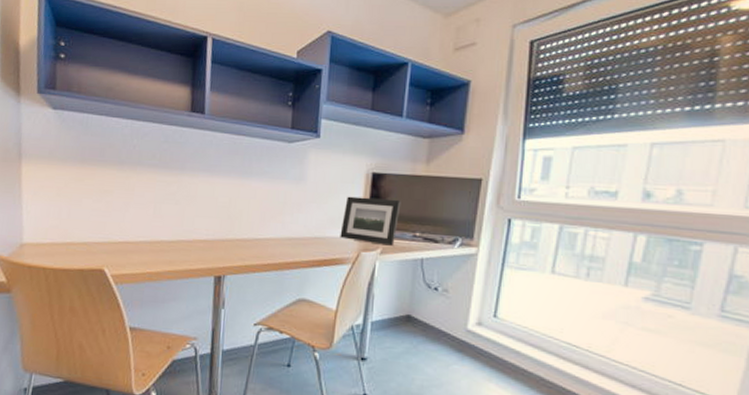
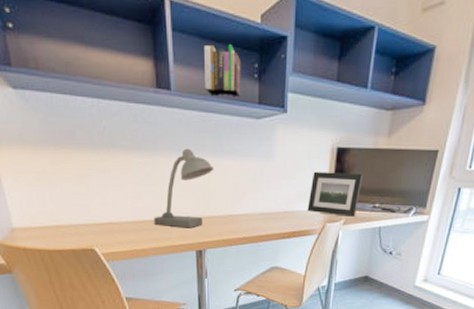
desk lamp: none [172,169,242,252] -> present [154,148,215,229]
books: none [238,75,276,123] -> present [203,44,241,98]

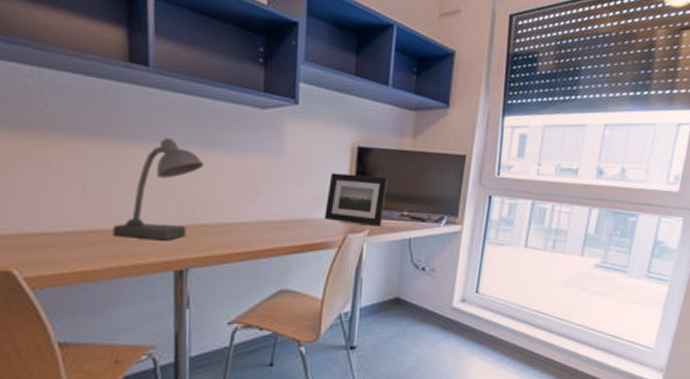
books: present [203,44,241,98] -> none [195,20,243,83]

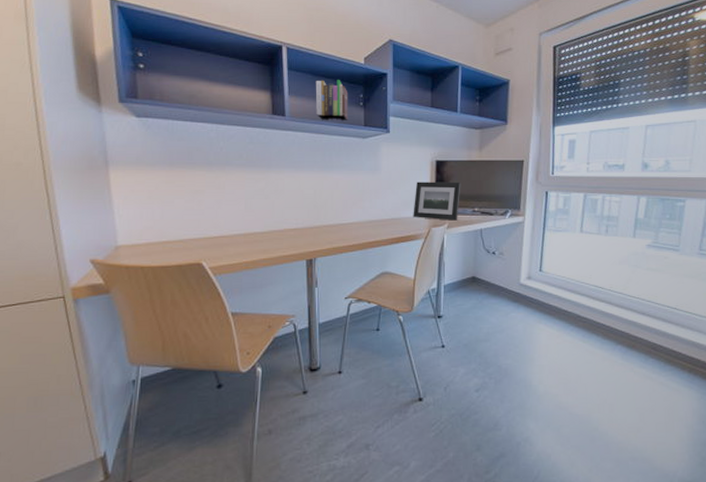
desk lamp: present [113,137,205,241] -> none [265,165,325,238]
books: none [195,20,243,83] -> present [315,80,348,121]

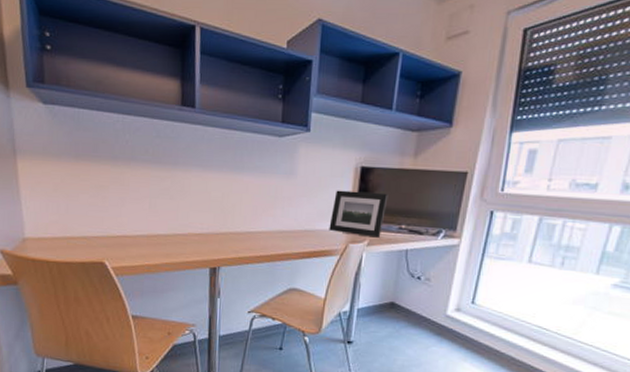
books: present [315,80,348,121] -> none [229,67,266,117]

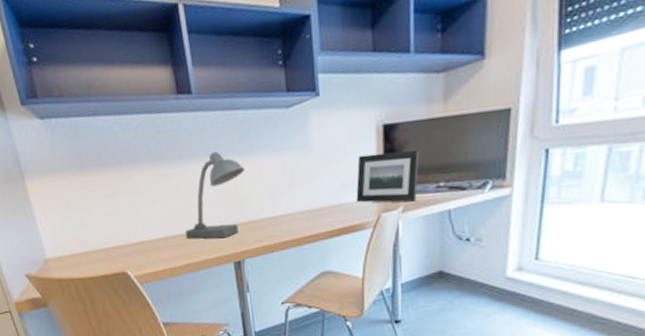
desk lamp: none [168,163,234,245] -> present [186,151,246,239]

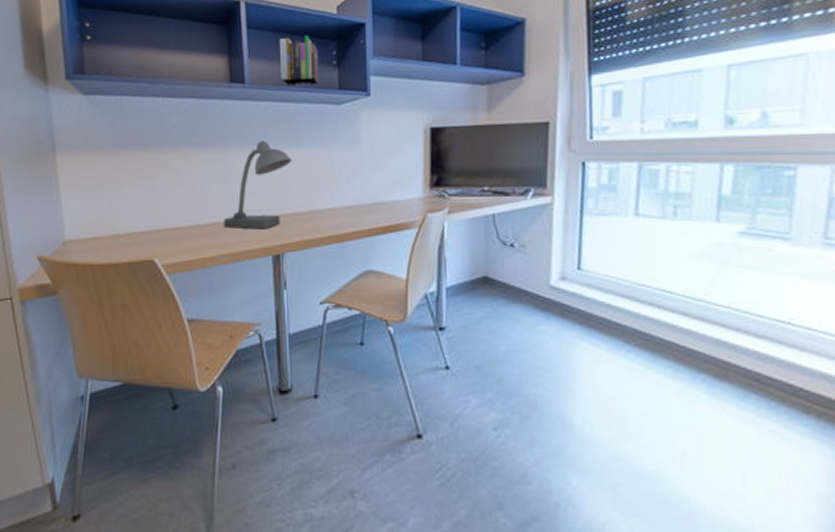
books: none [221,35,266,93] -> present [279,36,319,86]
picture frame: present [356,149,420,203] -> none [402,153,465,204]

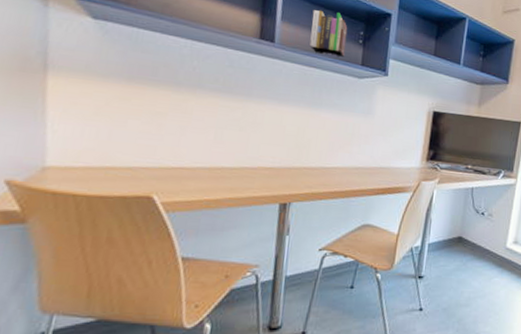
desk lamp: present [224,140,293,230] -> none [234,97,311,179]

